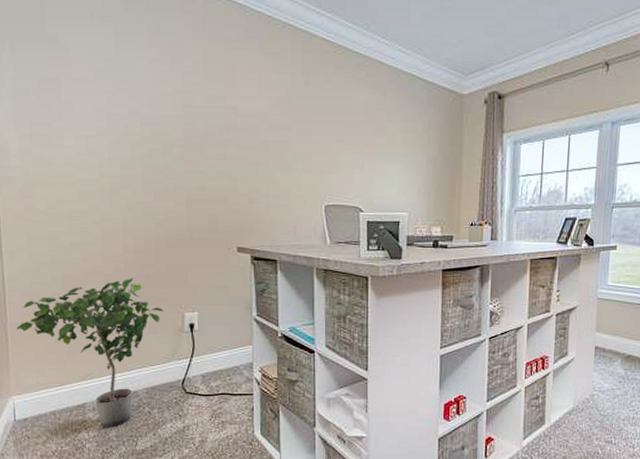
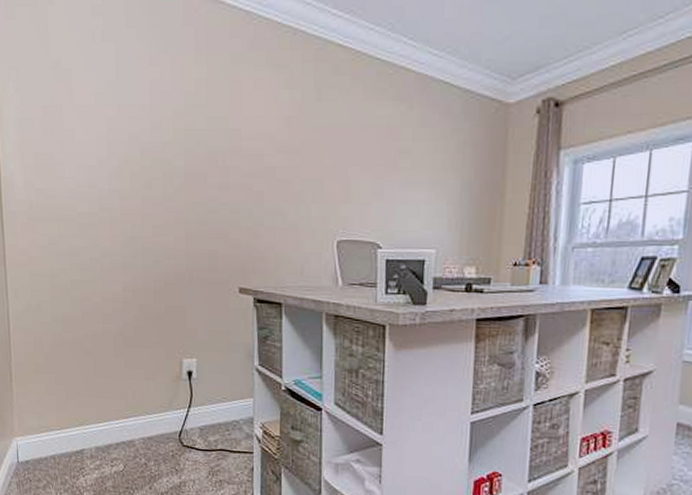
potted plant: present [17,278,164,427] -> none [20,319,162,477]

